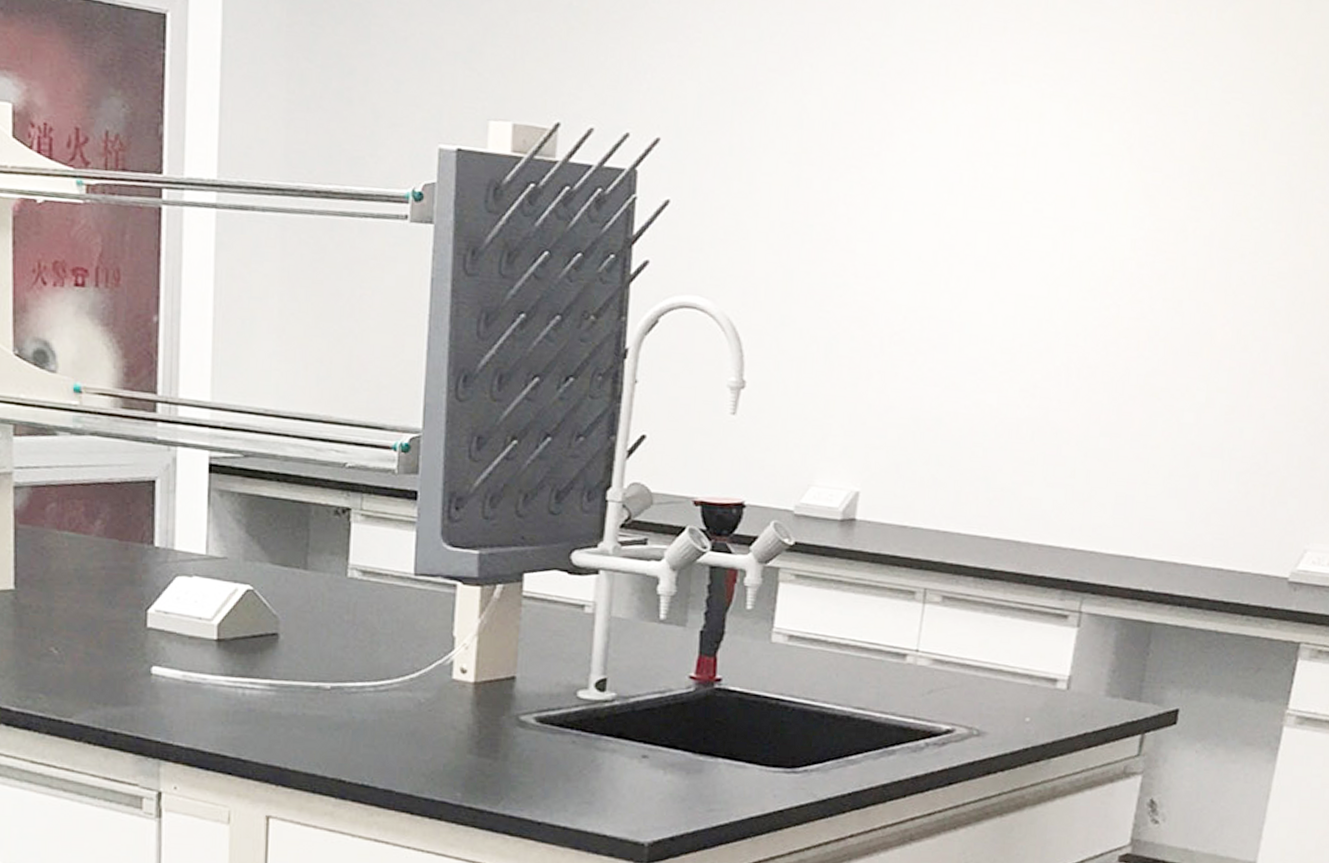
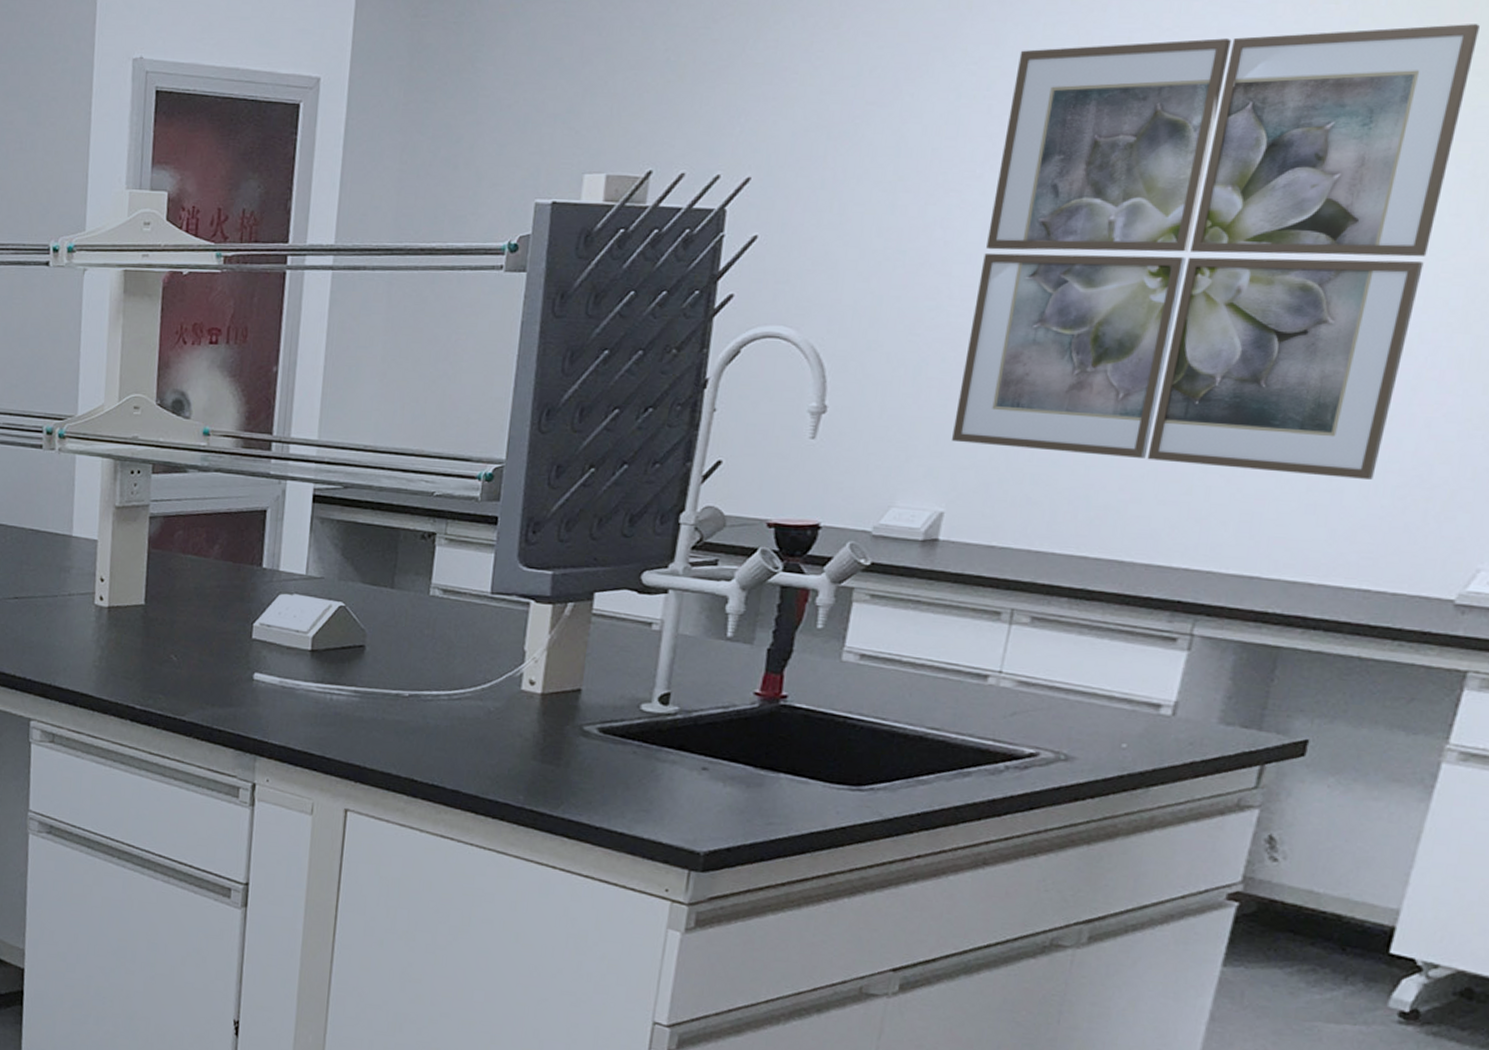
wall art: none [864,30,1290,466] -> present [952,24,1480,480]

